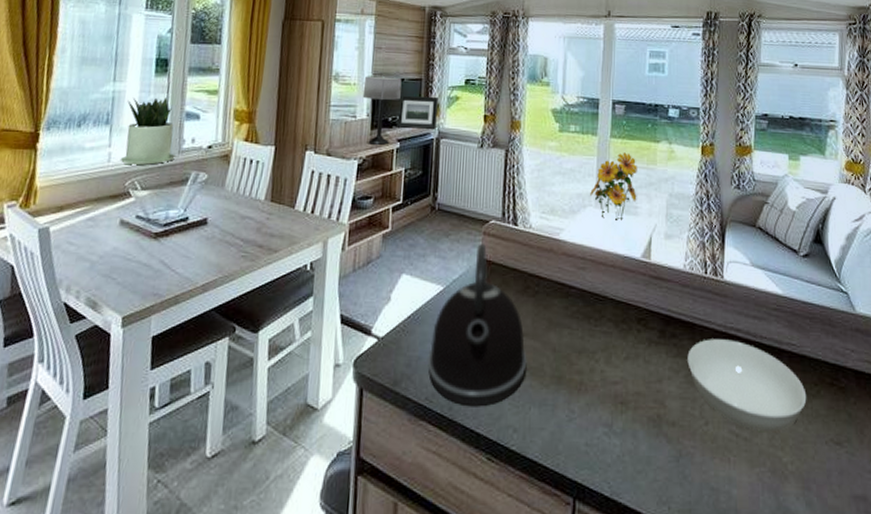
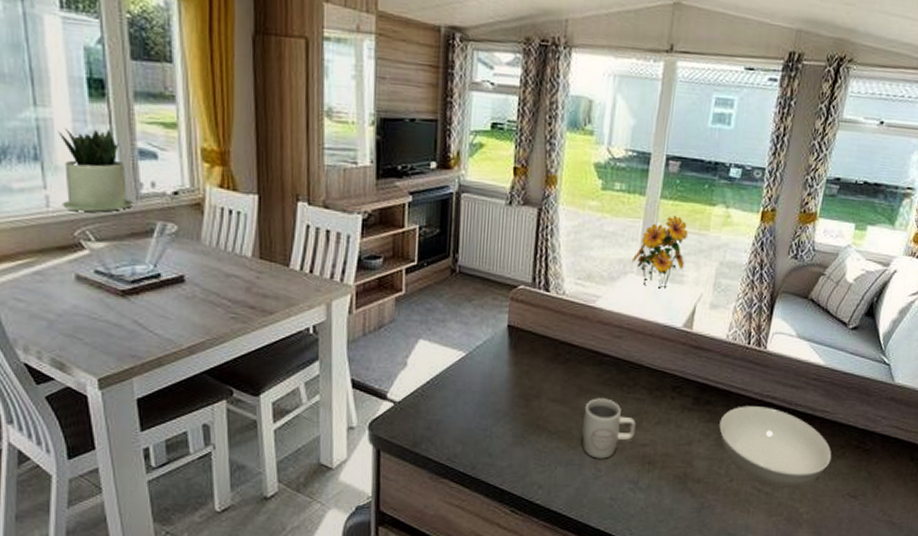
table lamp: present [362,76,402,145] -> none [364,113,413,198]
picture frame: present [397,95,438,129] -> none [408,138,458,181]
kettle: present [427,244,527,407] -> none [448,310,555,466]
mug: none [554,332,605,398] -> present [581,398,636,459]

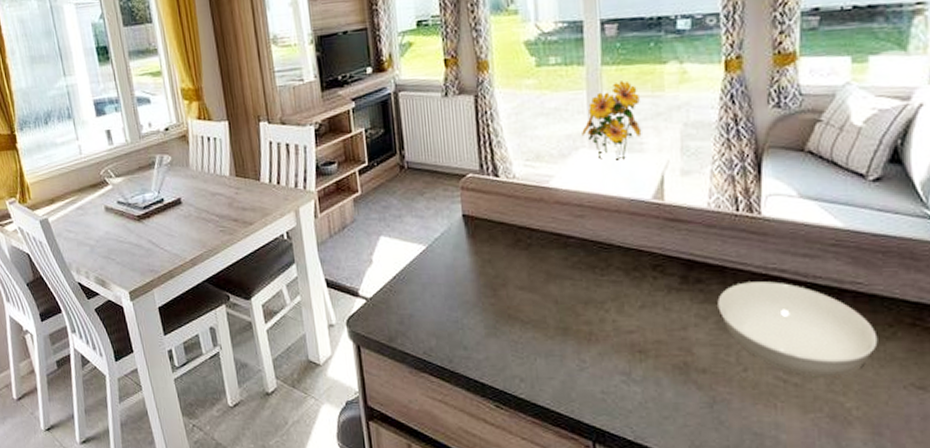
planter: present [58,128,133,213] -> none [81,85,137,155]
mug: present [581,398,636,459] -> none [556,283,617,348]

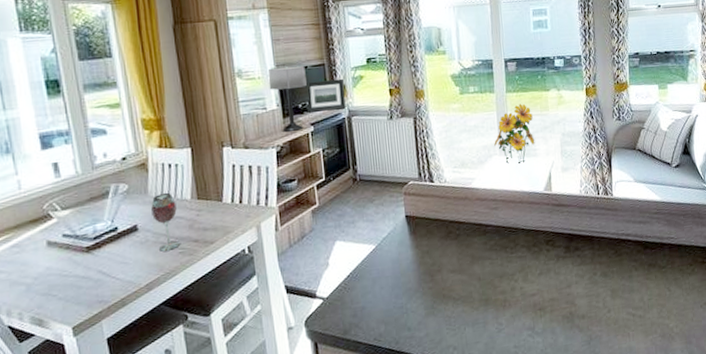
wineglass: none [192,167,220,228] -> present [150,192,180,252]
table lamp: none [304,30,347,108] -> present [267,65,307,132]
picture frame: none [345,45,392,86] -> present [305,78,346,113]
bowl: present [717,281,878,378] -> none [589,243,685,309]

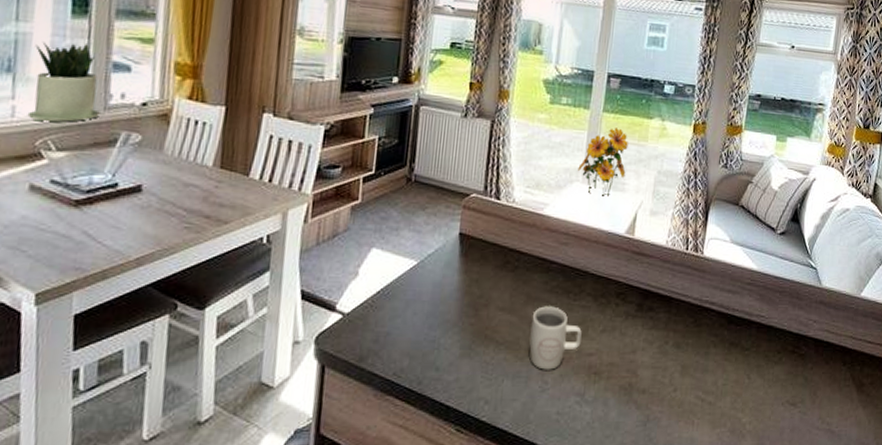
planter: none [24,118,90,189] -> present [27,42,100,123]
wineglass: present [150,192,180,252] -> none [161,153,194,223]
table lamp: present [267,65,307,132] -> none [332,32,378,110]
picture frame: present [305,78,346,113] -> none [371,56,420,95]
mug: none [479,261,524,315] -> present [529,306,582,370]

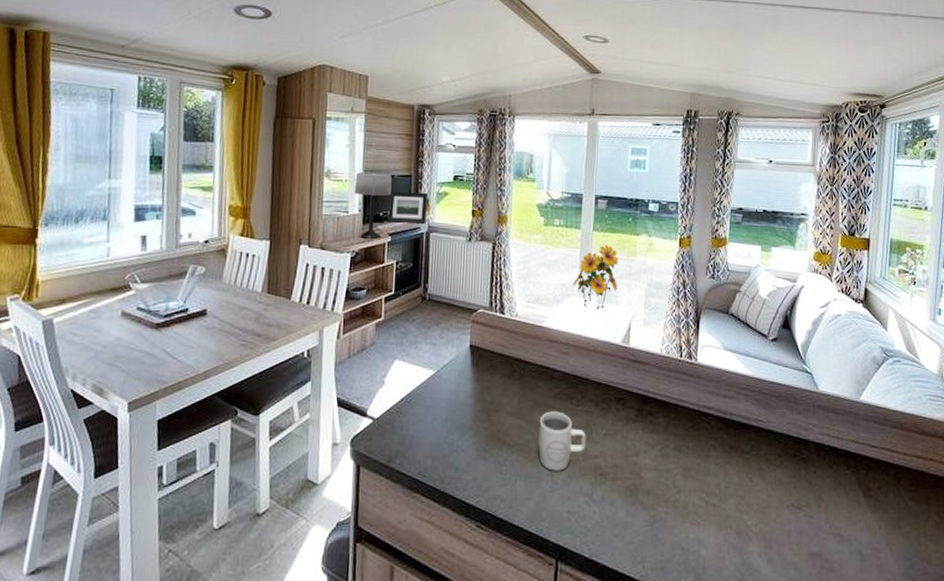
planter: present [27,42,100,123] -> none [118,194,173,260]
table lamp: none [332,32,378,110] -> present [354,172,392,239]
picture frame: none [371,56,420,95] -> present [388,191,428,224]

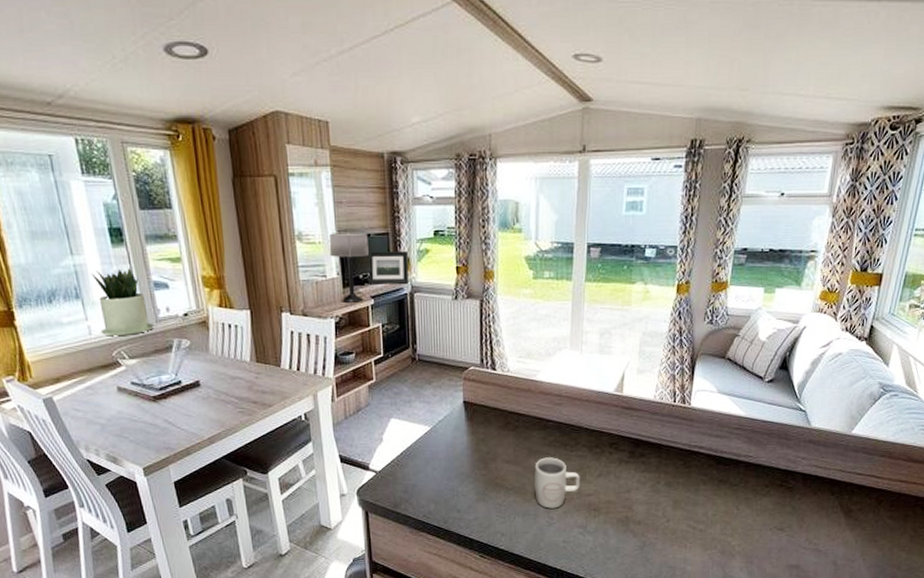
planter: none [118,194,173,260] -> present [91,268,154,337]
flower bouquet: present [573,245,618,308] -> none [565,295,612,360]

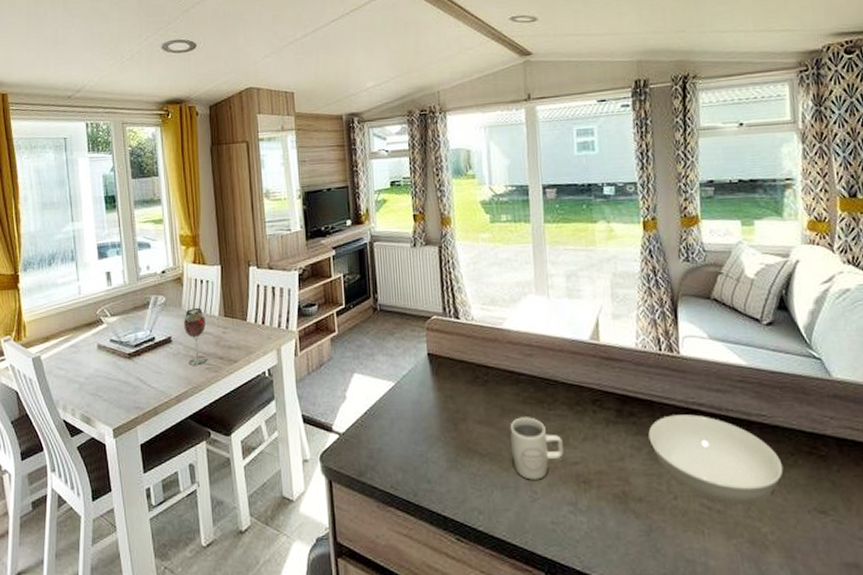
planter: present [91,268,154,337] -> none [86,231,135,296]
wineglass: none [211,352,240,409] -> present [183,307,207,365]
table lamp: present [328,233,369,303] -> none [293,187,330,255]
picture frame: present [367,250,409,284] -> none [328,202,368,236]
bowl: none [654,455,758,525] -> present [648,414,784,504]

